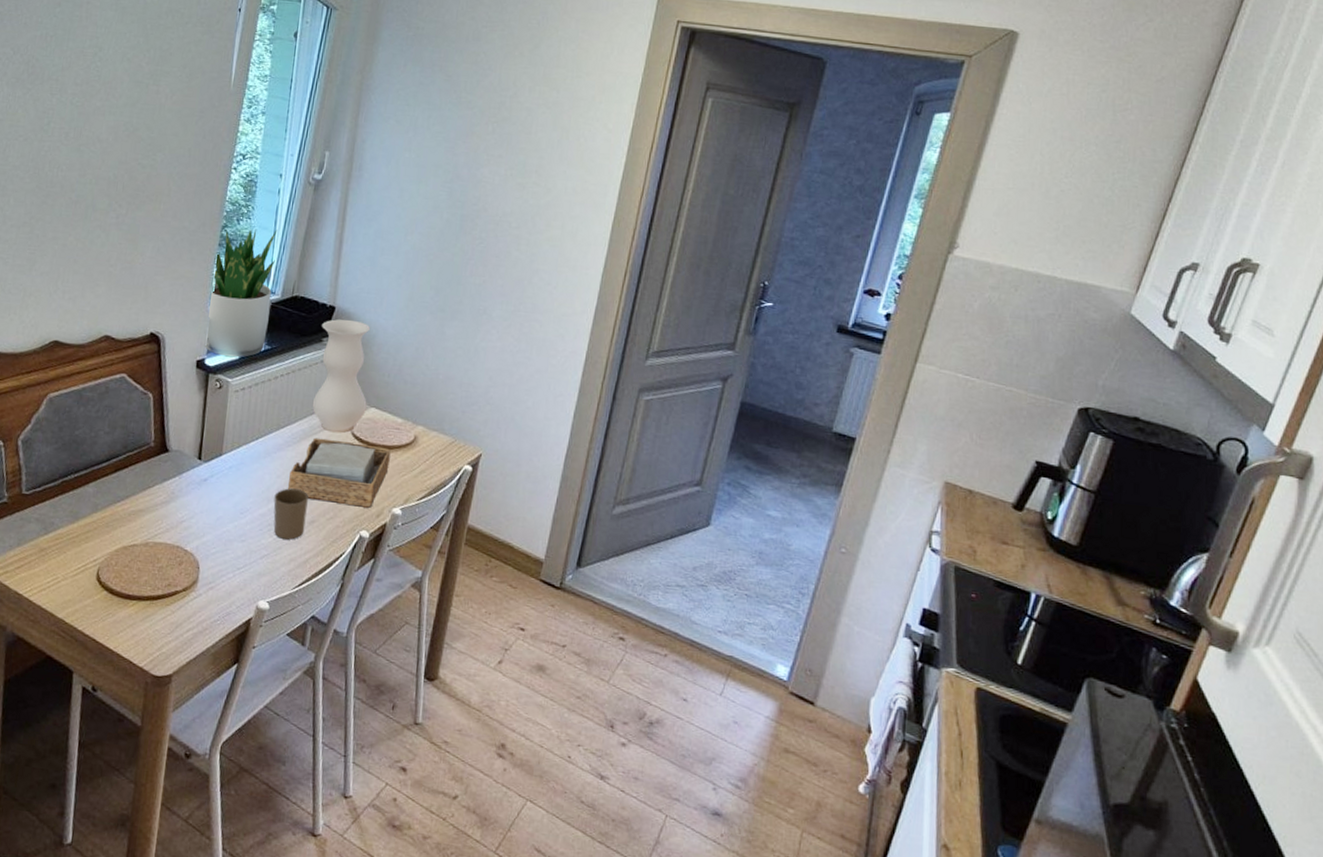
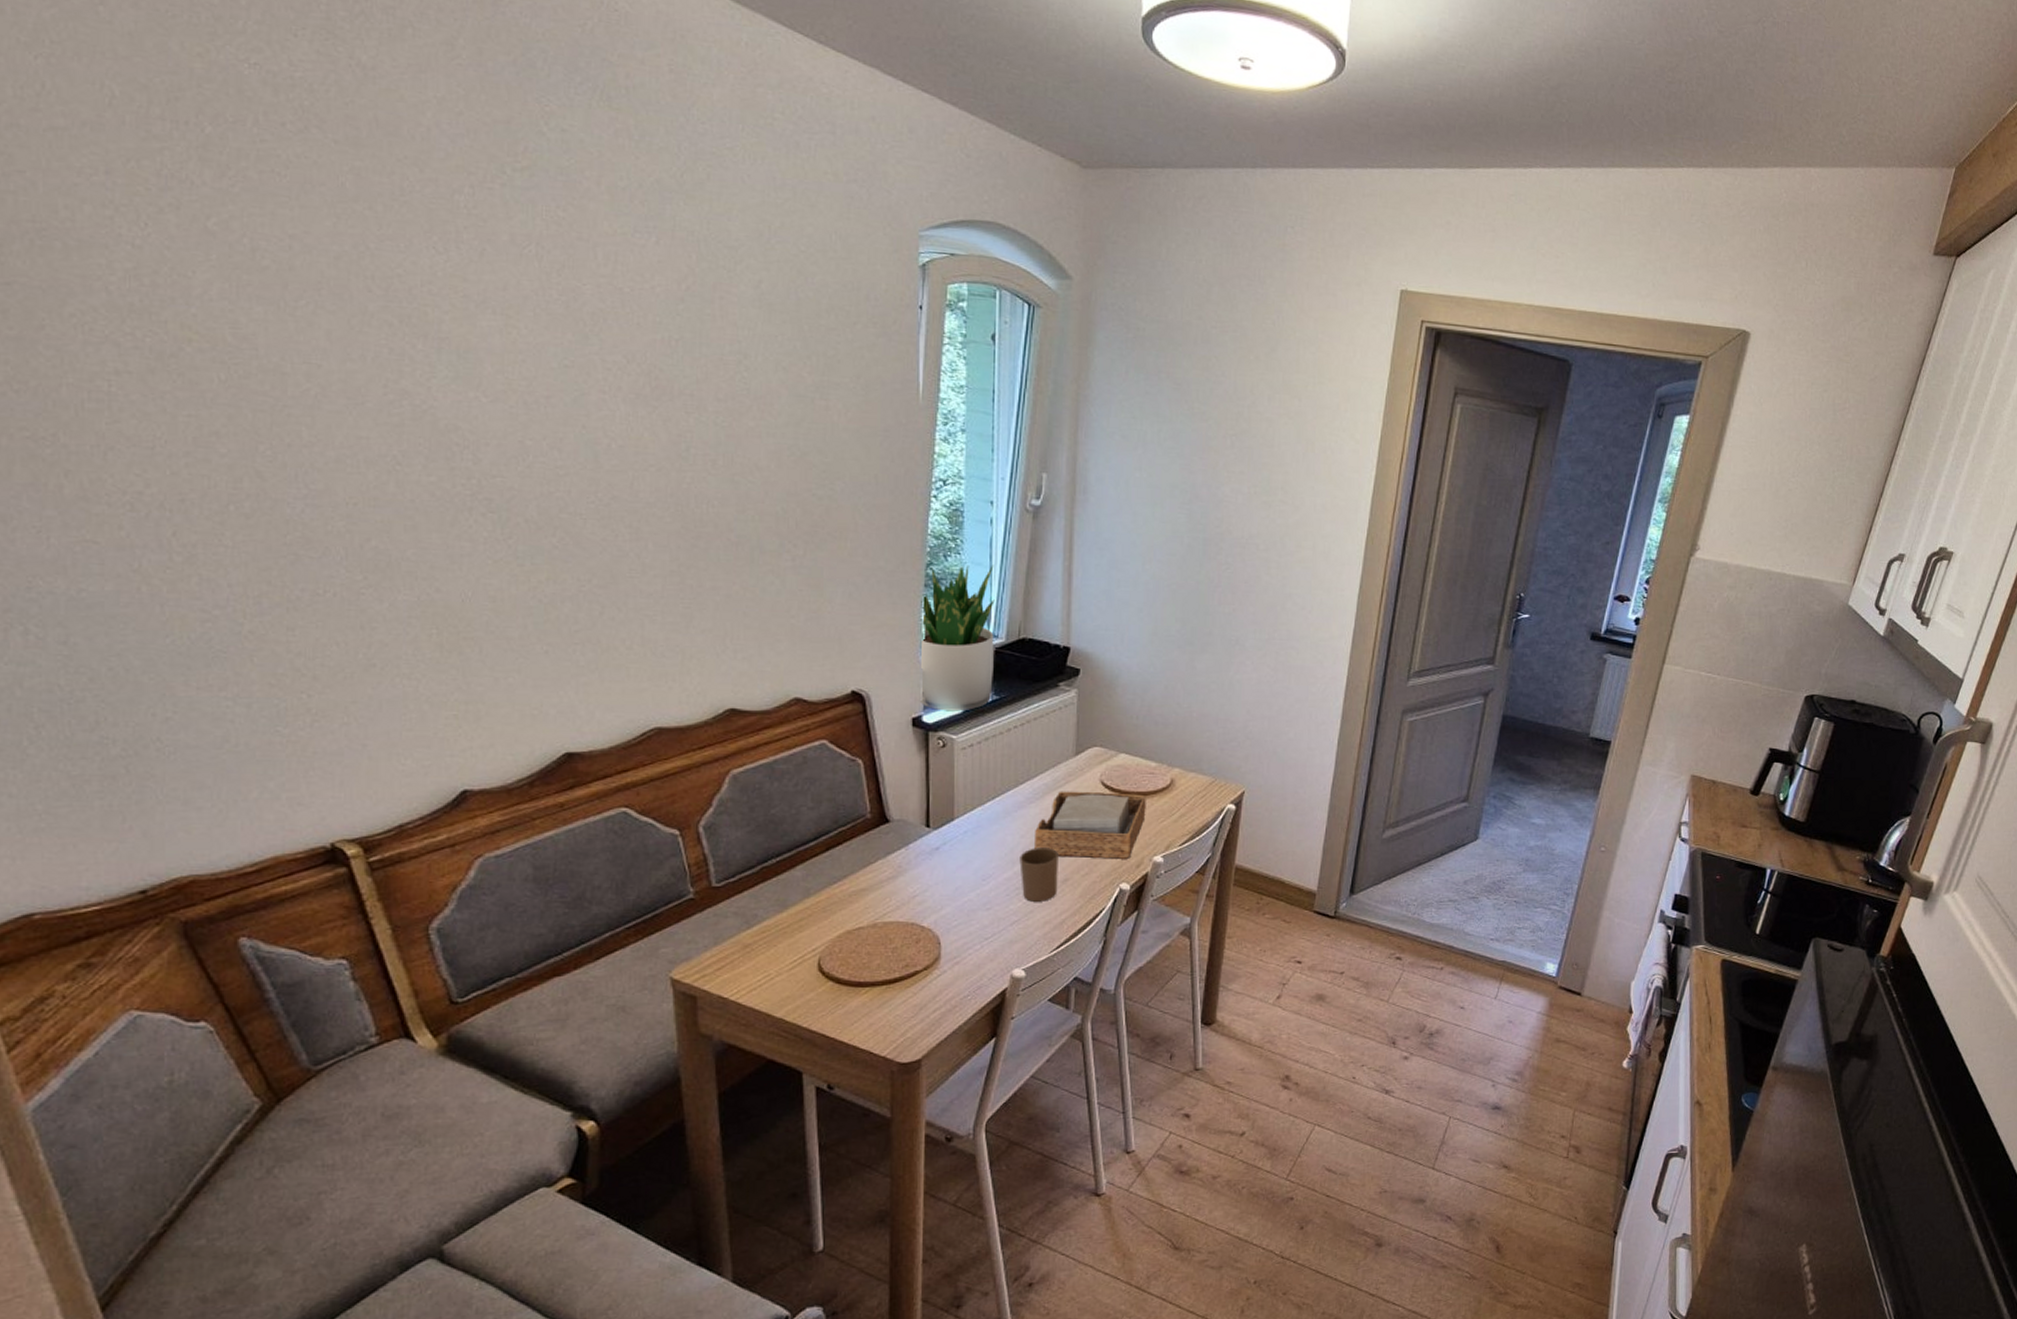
vase: present [312,319,371,434] -> none [1053,660,1115,784]

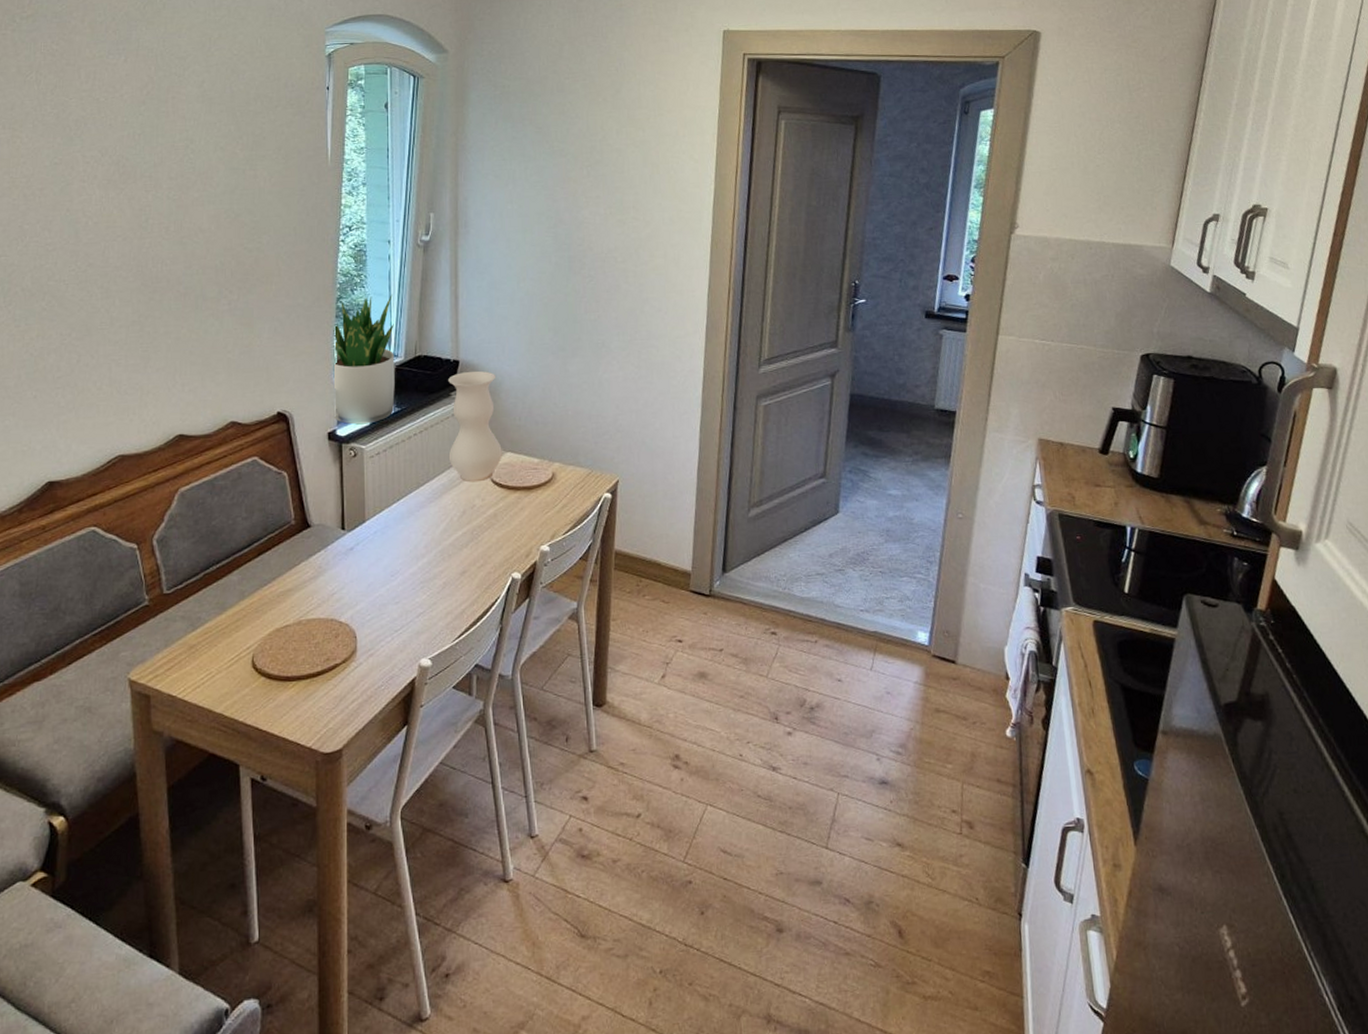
mug: present [1019,848,1058,902] -> none [423,543,457,594]
napkin holder: present [1035,791,1146,859] -> none [435,488,532,551]
vase: none [1053,660,1115,784] -> present [448,370,502,483]

